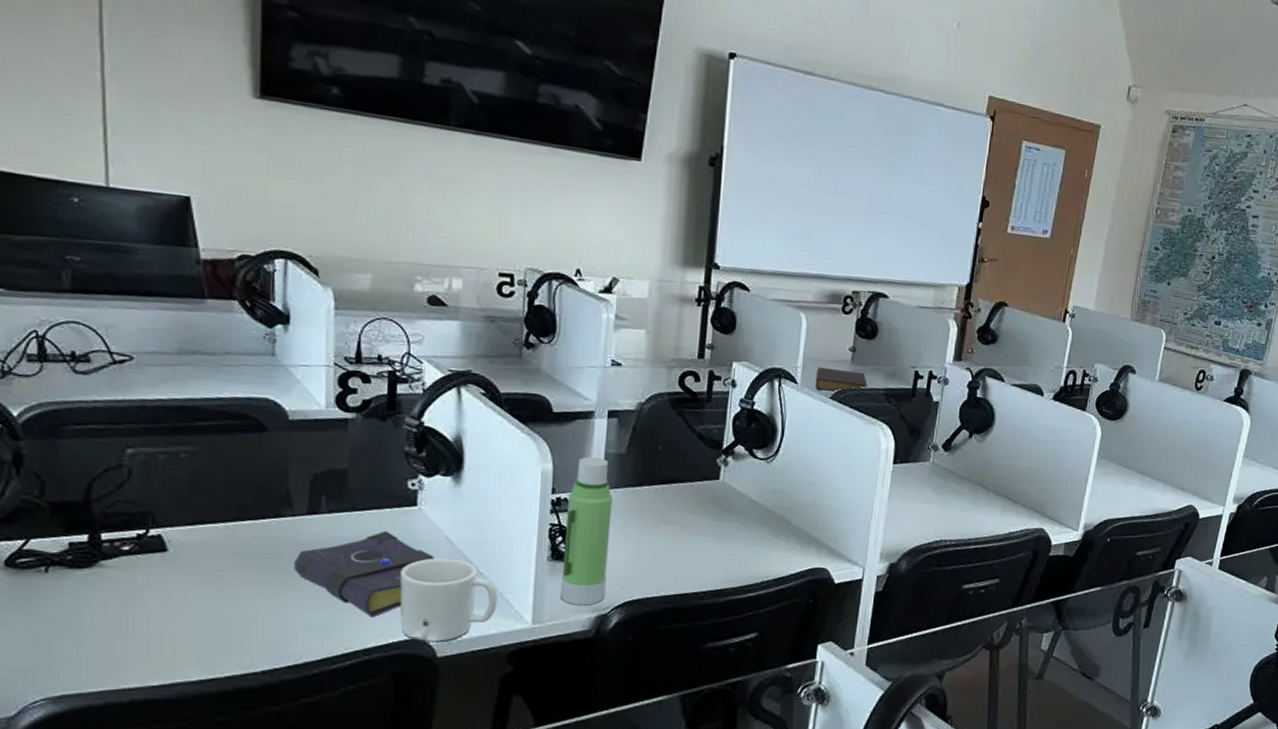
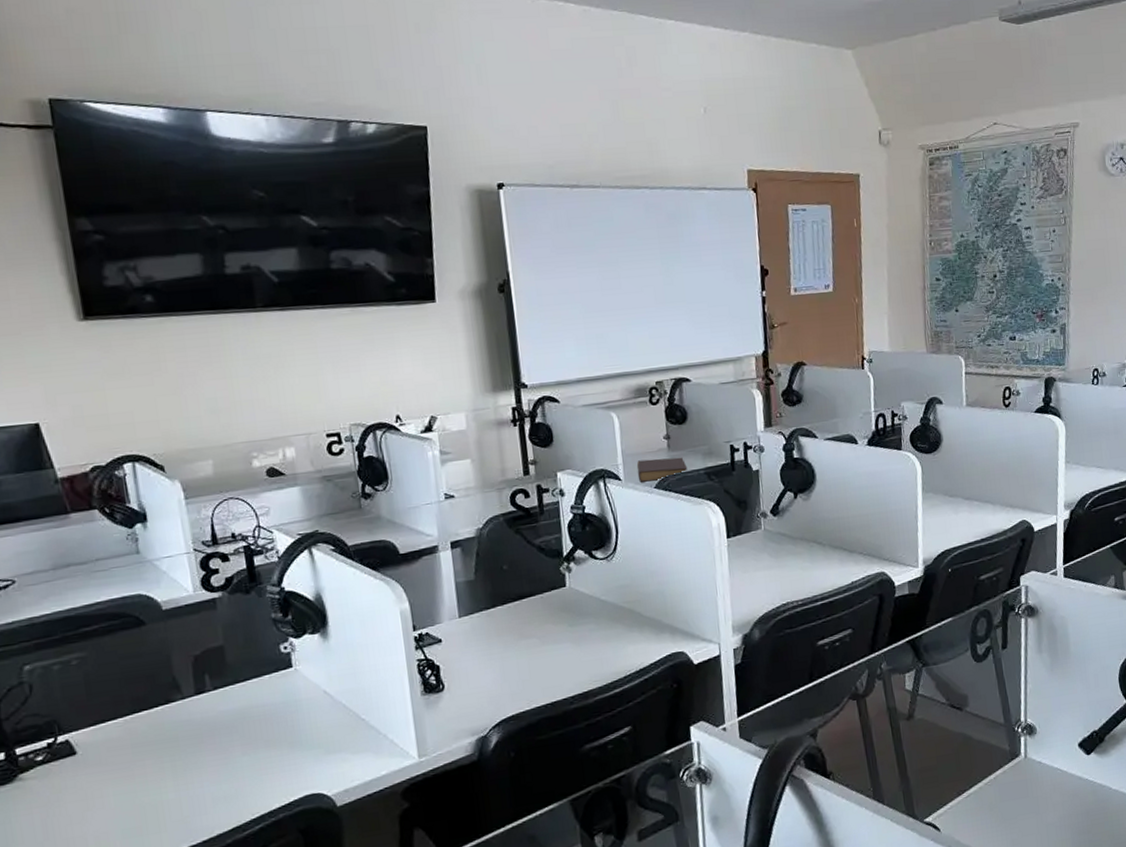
book: present [294,530,435,617] -> none [191,695,318,780]
mug: present [399,558,498,643] -> none [288,709,383,796]
water bottle: present [560,456,613,606] -> none [429,588,481,733]

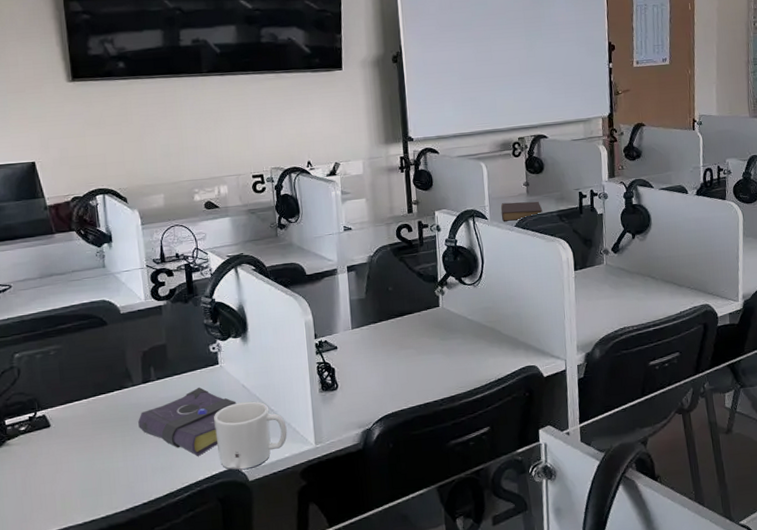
book: none [191,695,318,780] -> present [138,387,237,456]
mug: none [288,709,383,796] -> present [213,401,287,471]

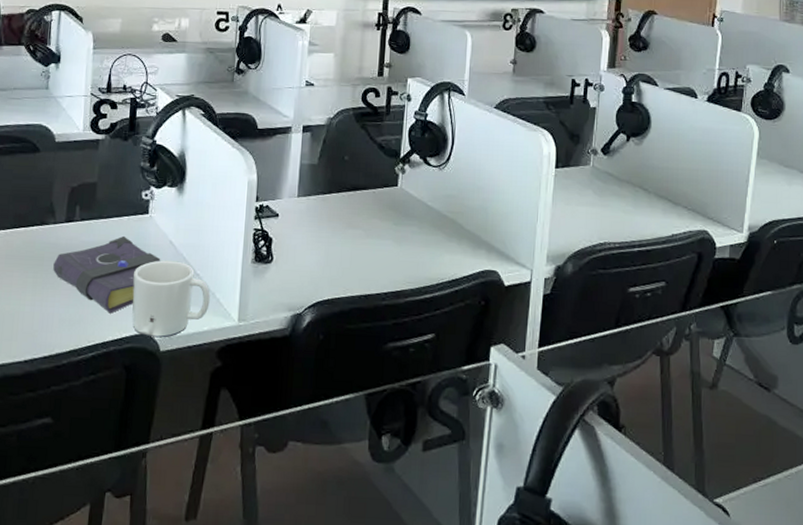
book: present [500,201,543,222] -> none [481,79,528,103]

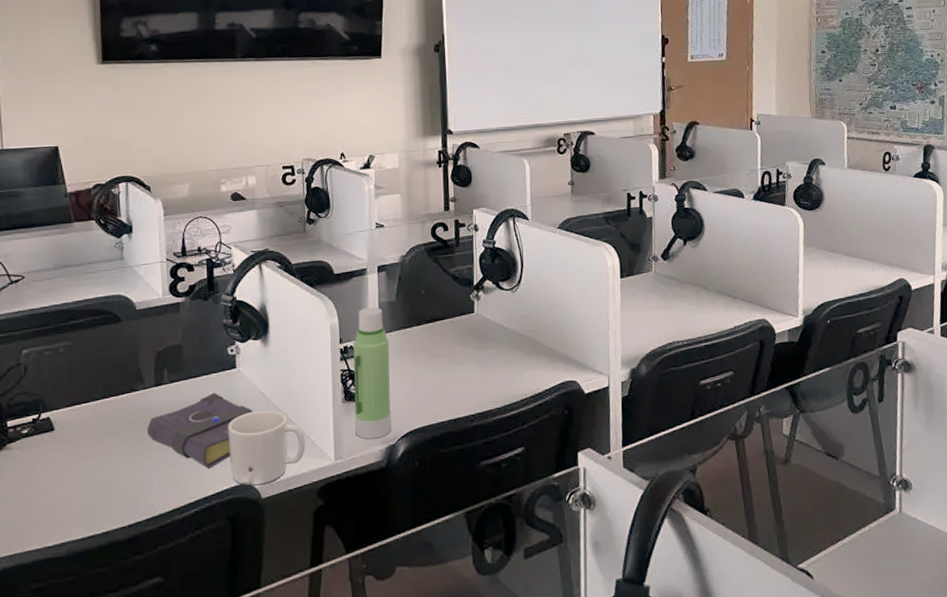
water bottle: none [262,167,306,305] -> present [353,307,392,440]

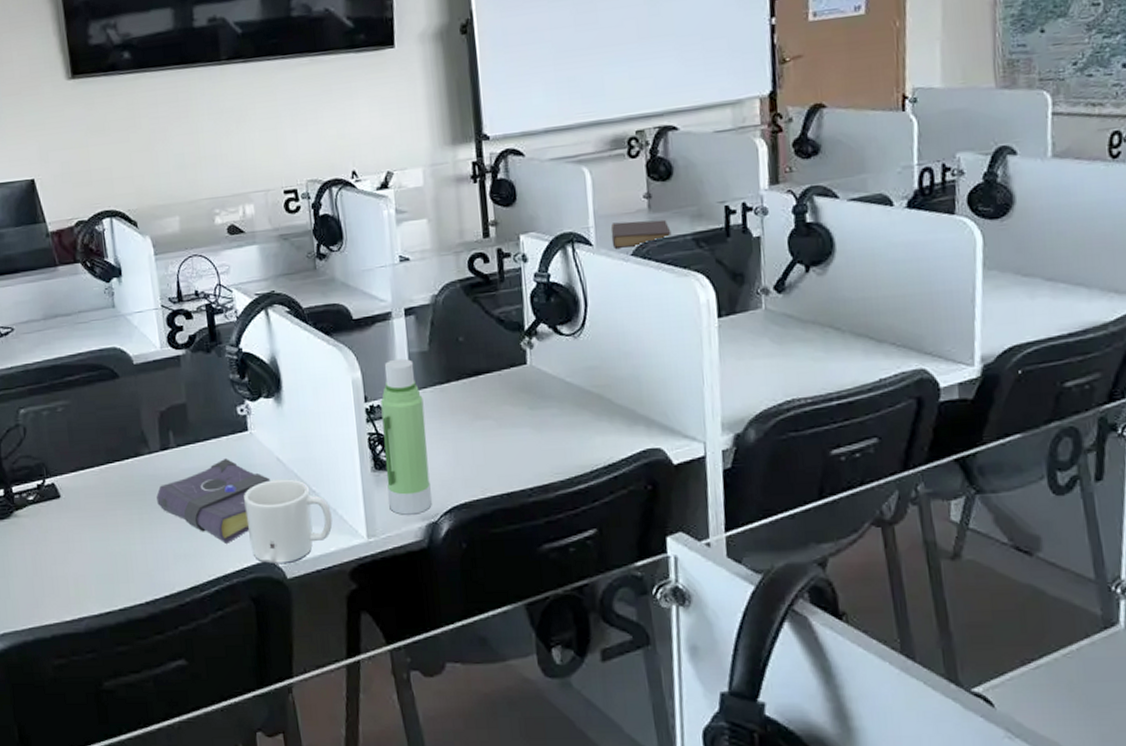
book: none [543,201,588,223] -> present [610,219,672,249]

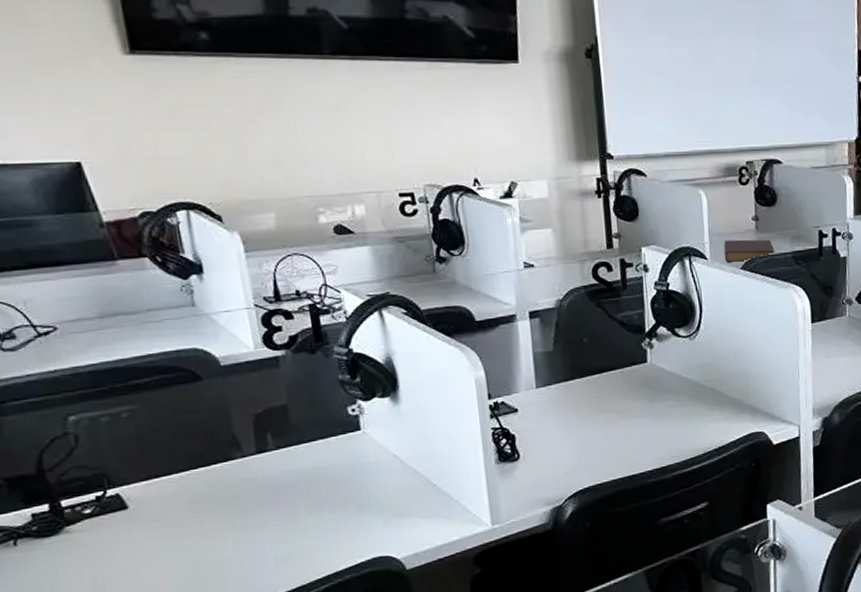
book: present [156,457,271,544] -> none [253,457,387,542]
mug: present [243,479,333,565] -> none [355,474,455,558]
water bottle: present [380,358,432,515] -> none [505,358,557,502]

